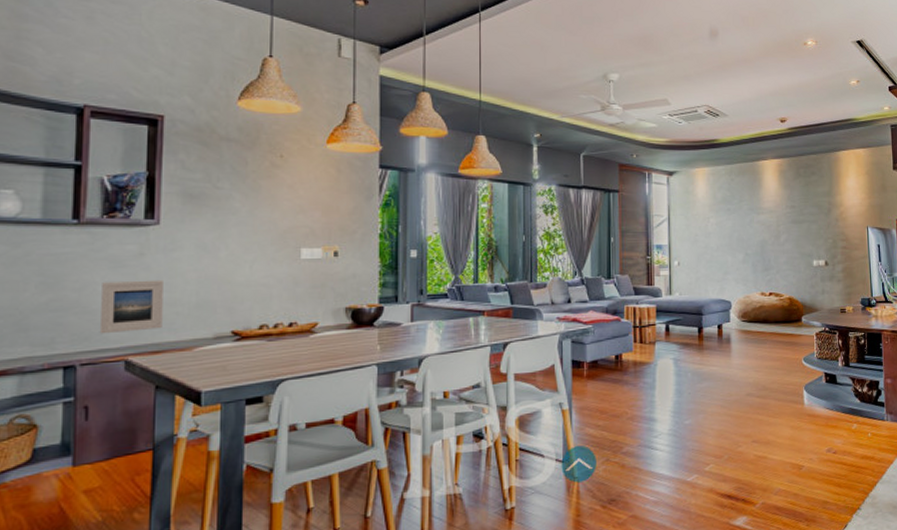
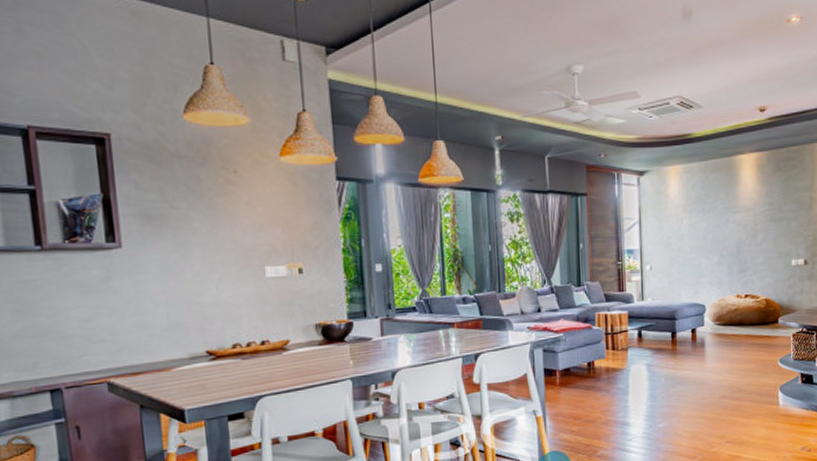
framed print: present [101,279,163,334] -> none [74,303,139,358]

